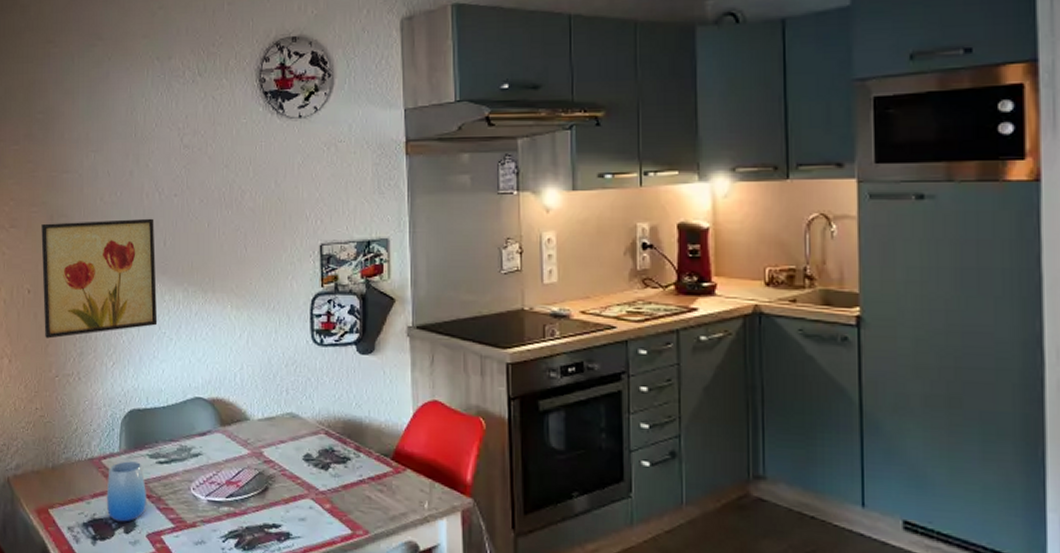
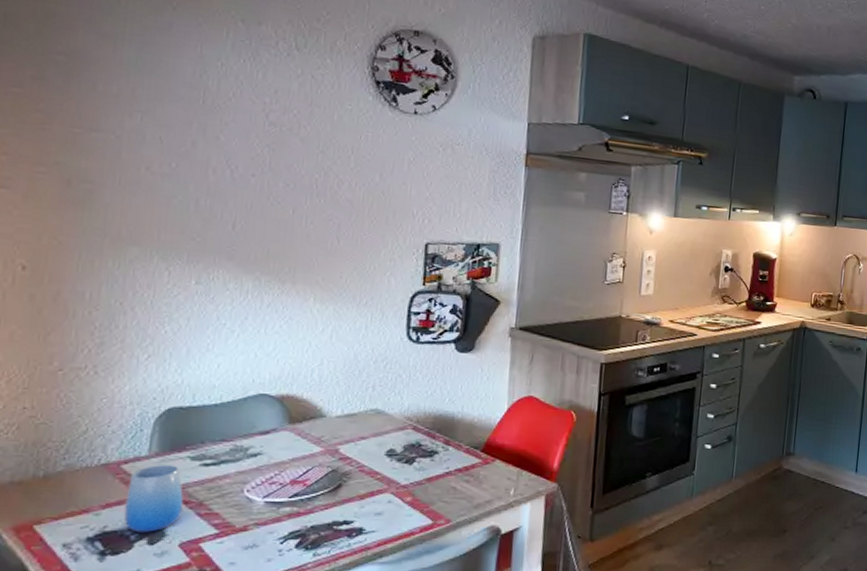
wall art: present [41,218,158,339] -> none [44,188,222,326]

